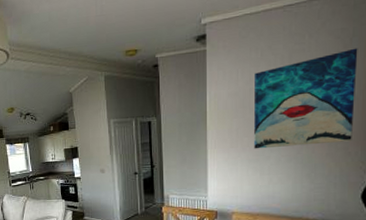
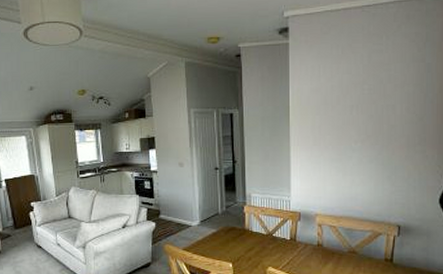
wall art: present [254,48,358,149] -> none [336,52,431,148]

